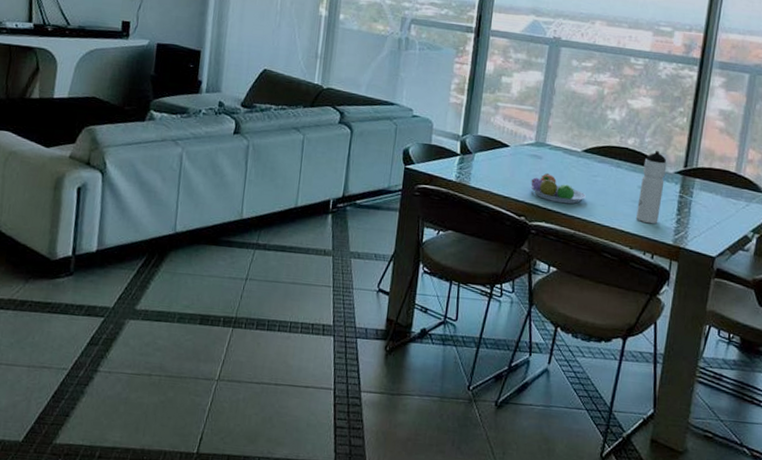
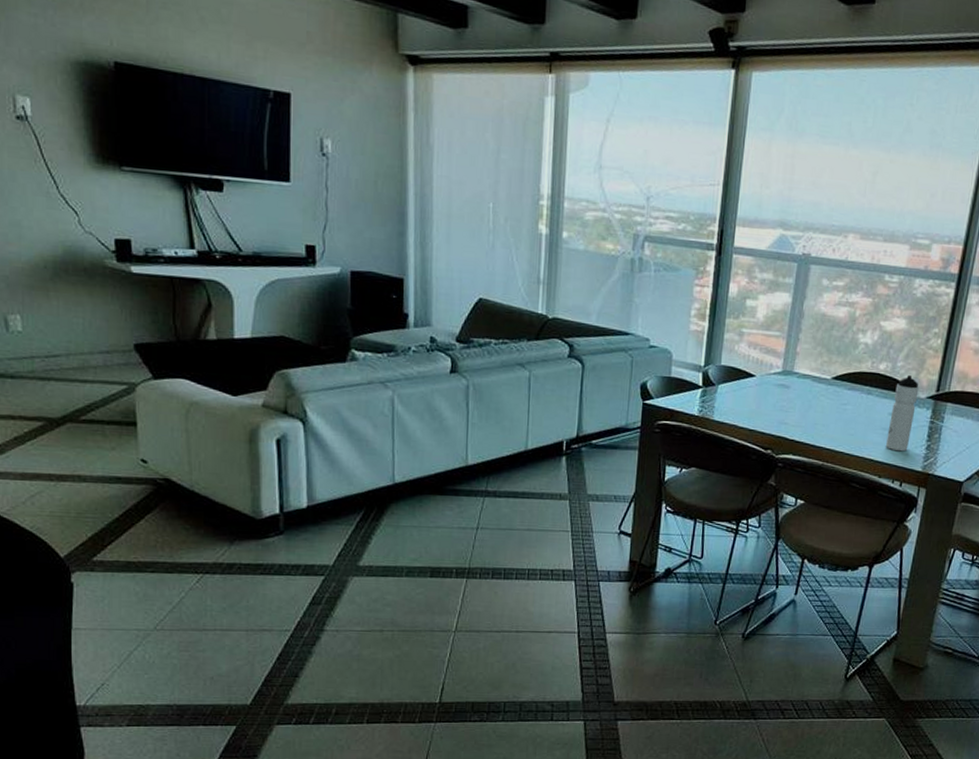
fruit bowl: present [530,173,586,204] -> none [777,404,835,435]

